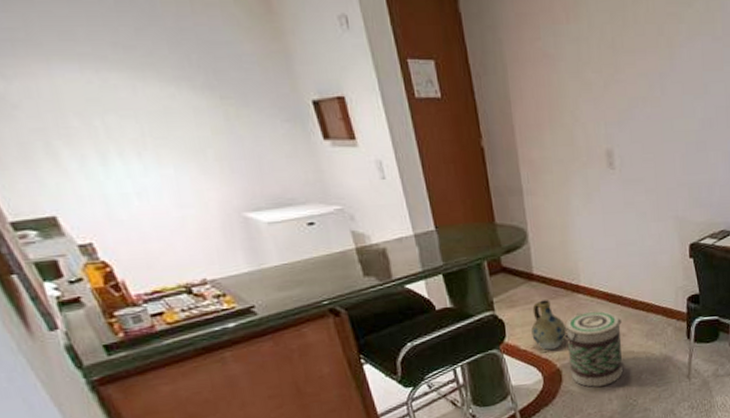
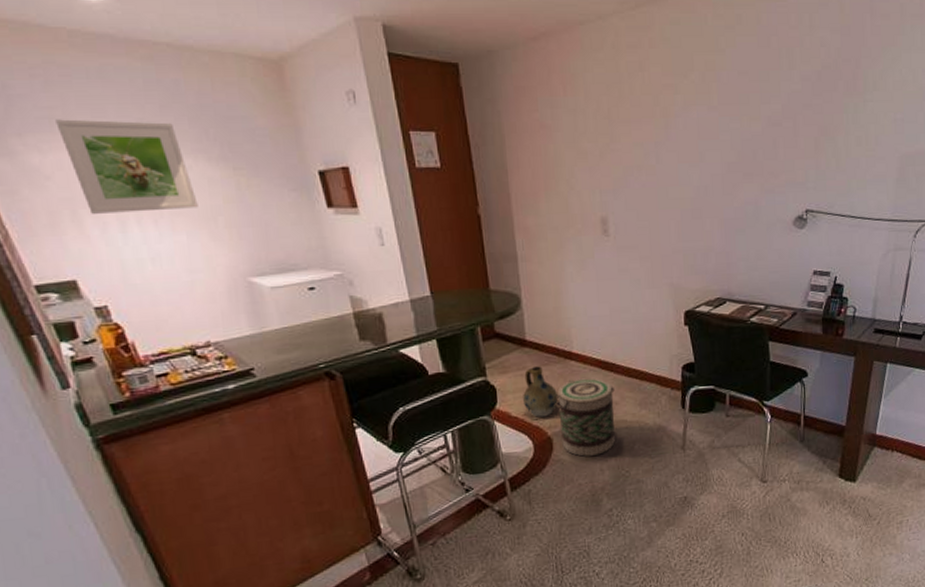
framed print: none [18,42,185,146] -> present [55,119,198,214]

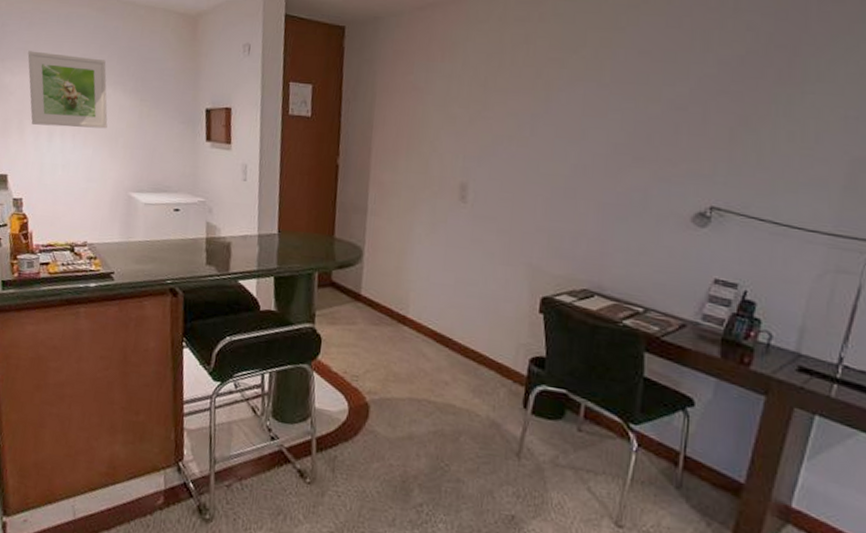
ceramic jug: present [523,366,559,417] -> none [346,324,385,380]
basket: present [555,378,615,457] -> none [379,345,447,437]

